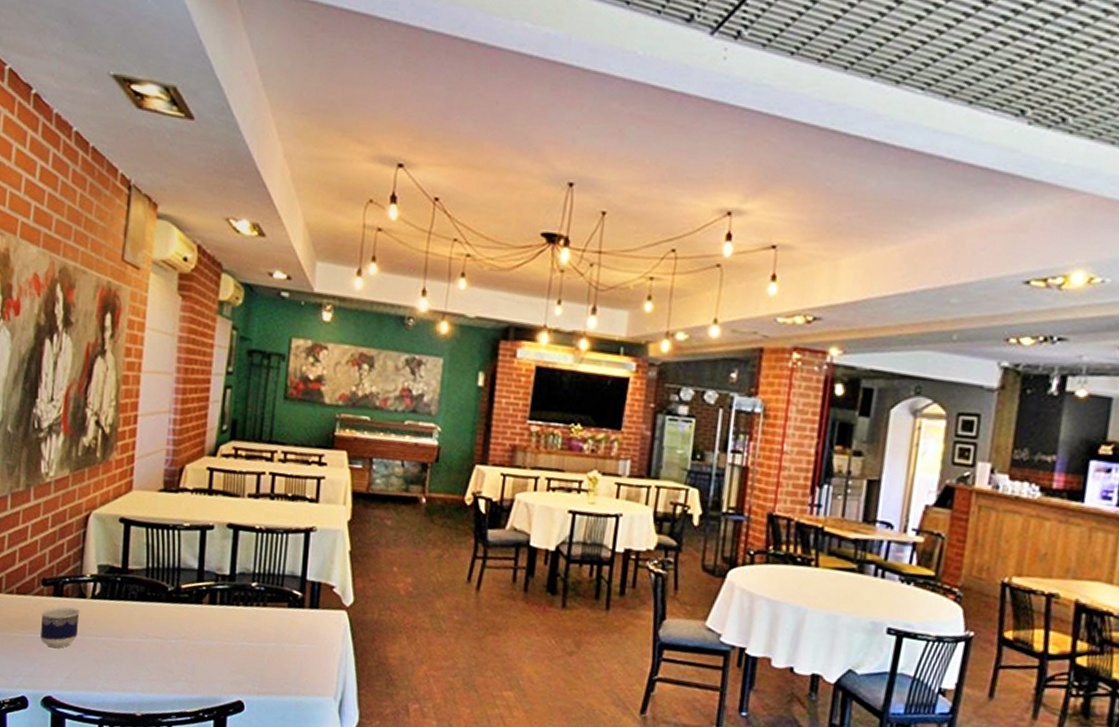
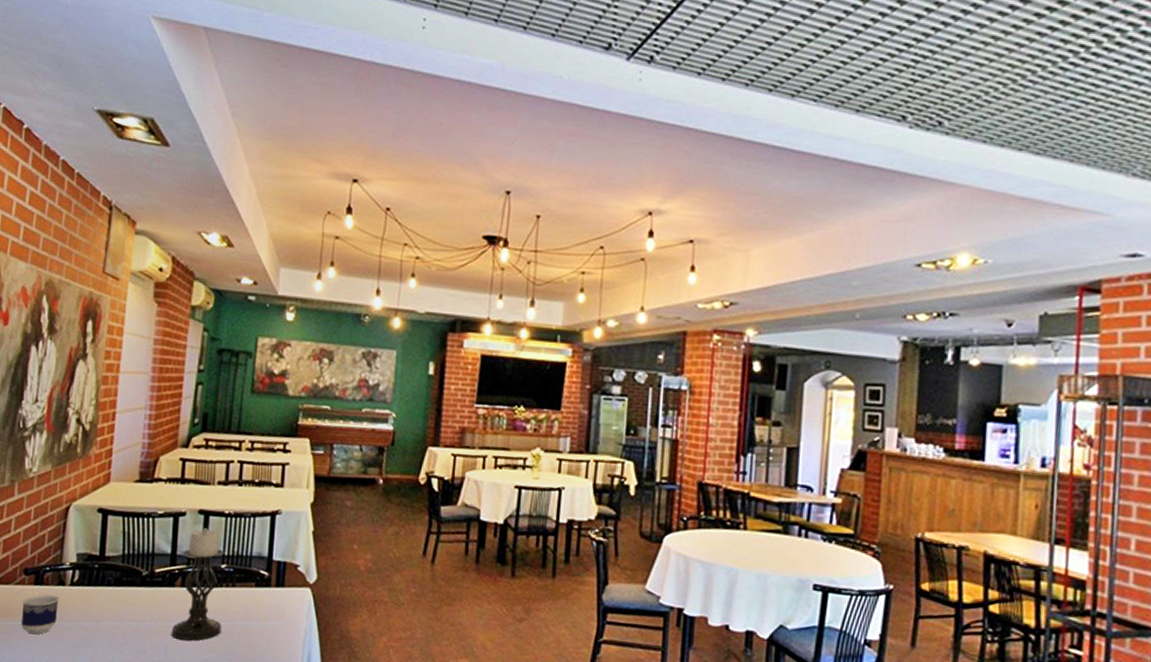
candle holder: none [199,542,256,662] -> present [171,527,225,641]

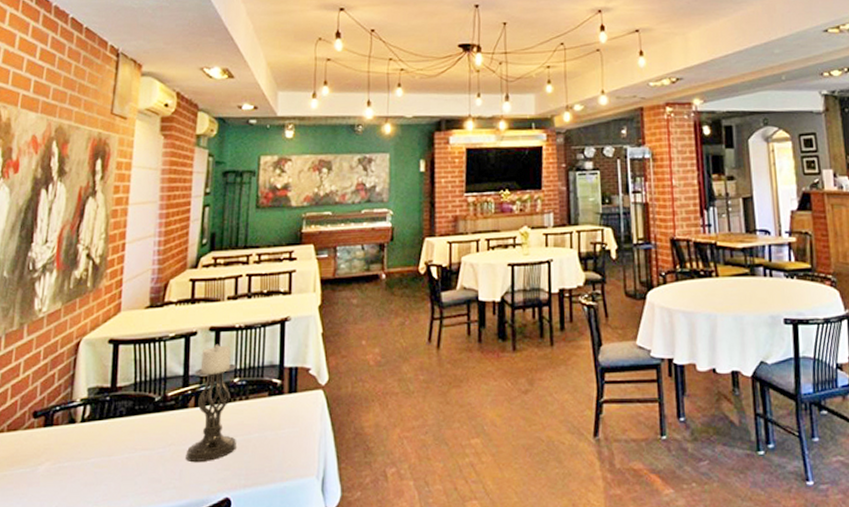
cup: present [21,594,59,635] -> none [30,435,70,480]

